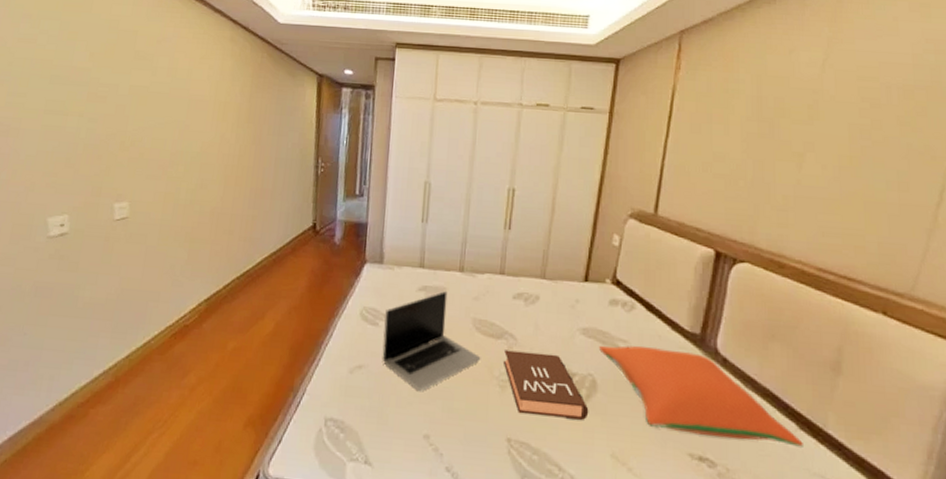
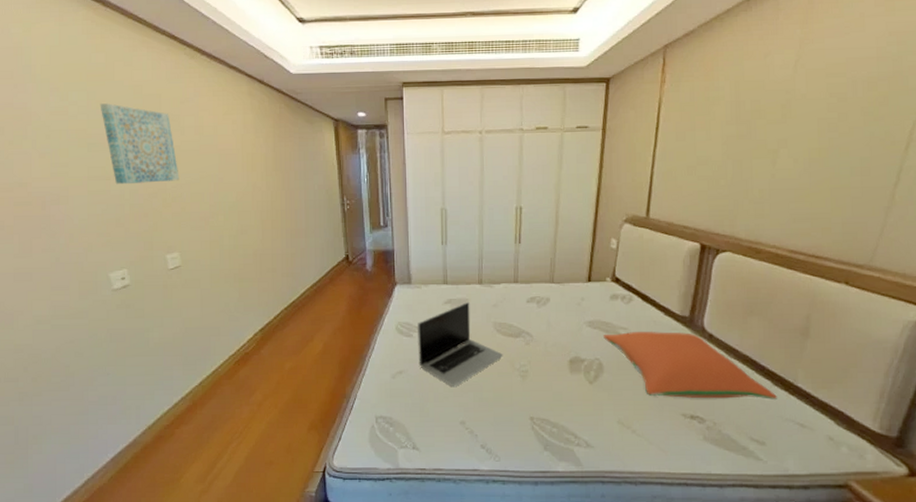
wall art: none [71,35,143,124] -> present [100,103,179,185]
book: present [504,350,589,420] -> none [523,345,598,397]

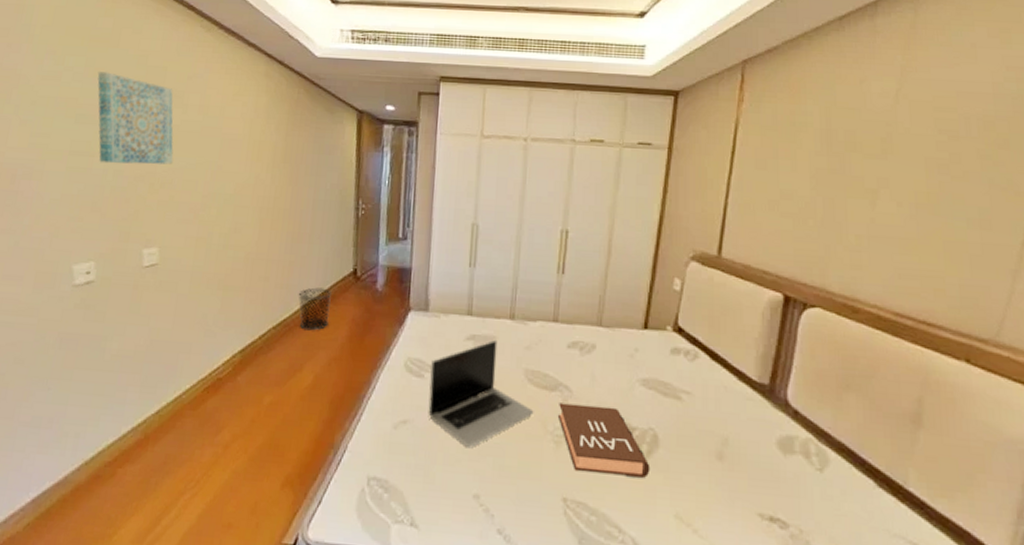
waste bin: none [302,273,330,308] -> present [298,287,331,331]
book: none [523,345,598,397] -> present [558,403,651,478]
pillow: present [604,331,777,400] -> none [661,397,882,506]

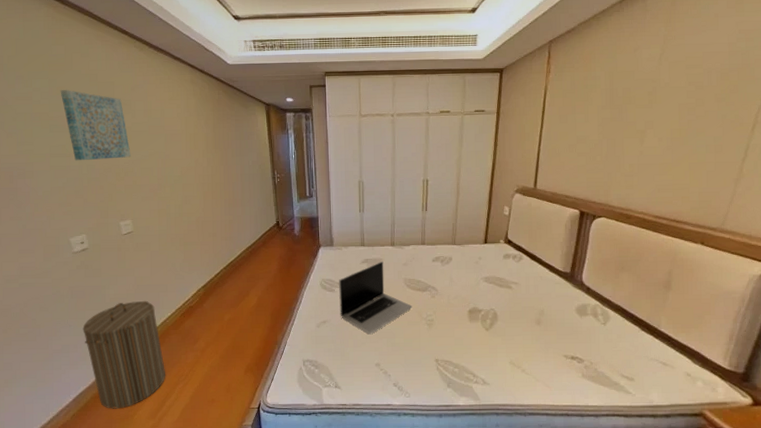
laundry hamper: none [64,362,169,523] -> present [83,300,166,409]
waste bin: present [298,287,331,331] -> none [239,237,263,268]
book: present [558,403,651,478] -> none [429,298,493,342]

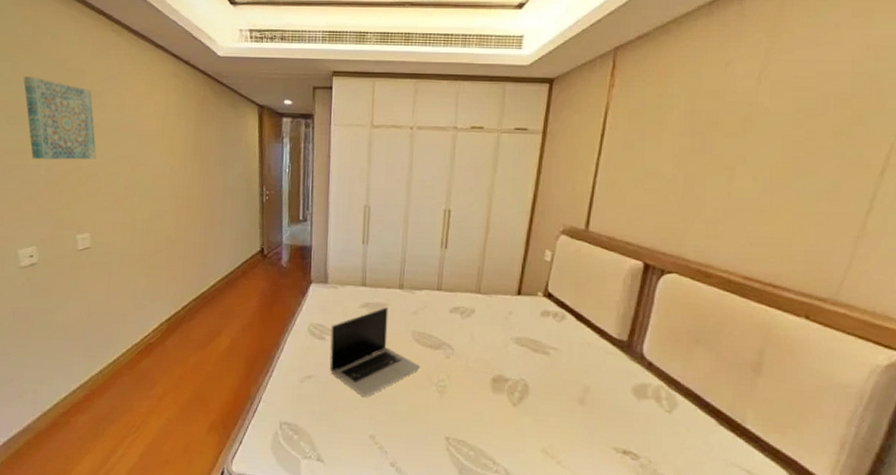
laundry hamper: present [83,300,166,409] -> none [22,331,114,461]

